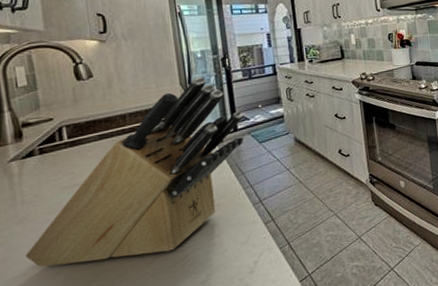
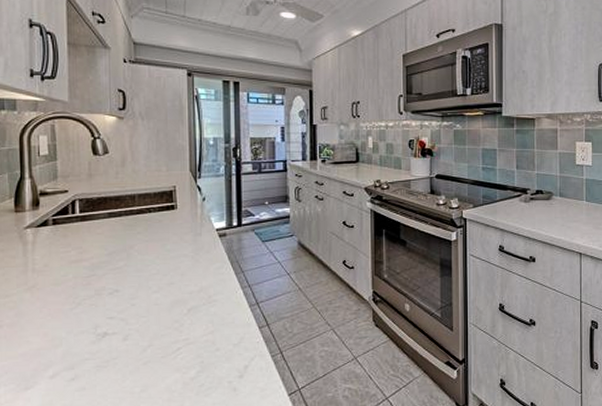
knife block: present [26,76,244,267] -> none [31,165,249,341]

